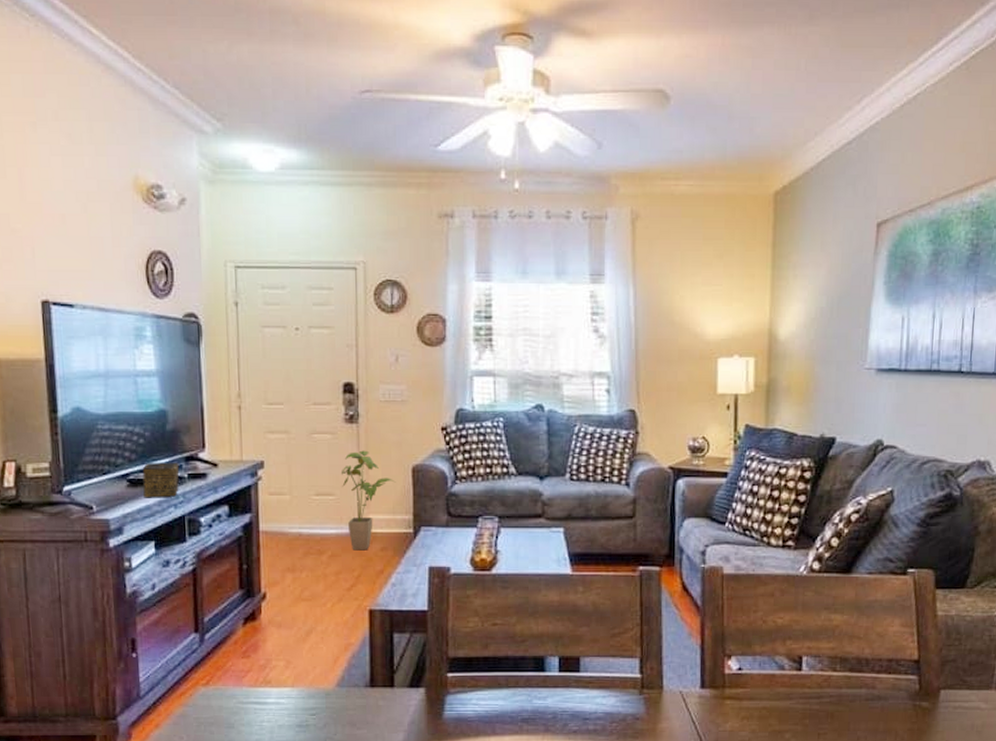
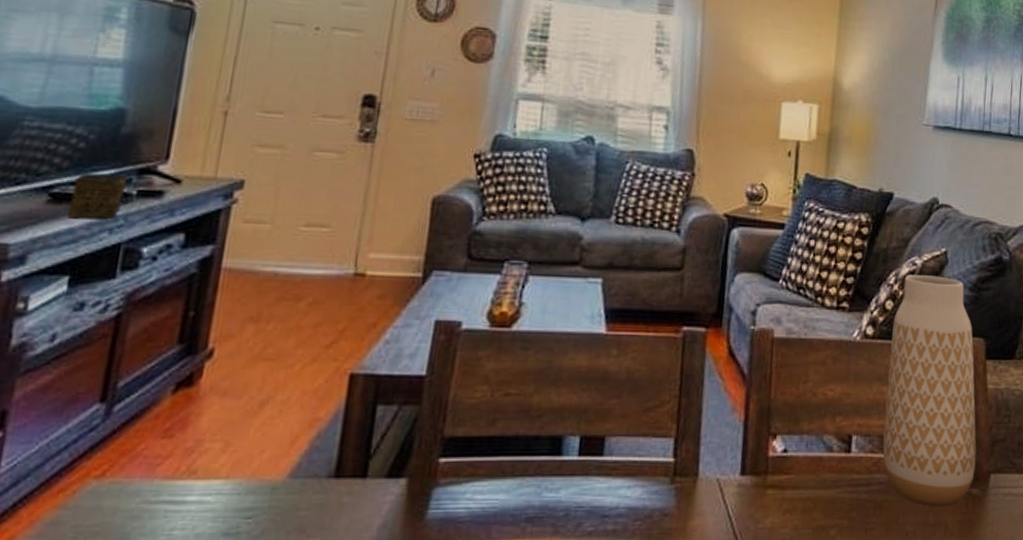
house plant: present [340,450,396,551] -> none [339,174,410,298]
vase: none [832,514,926,717] -> present [882,275,977,507]

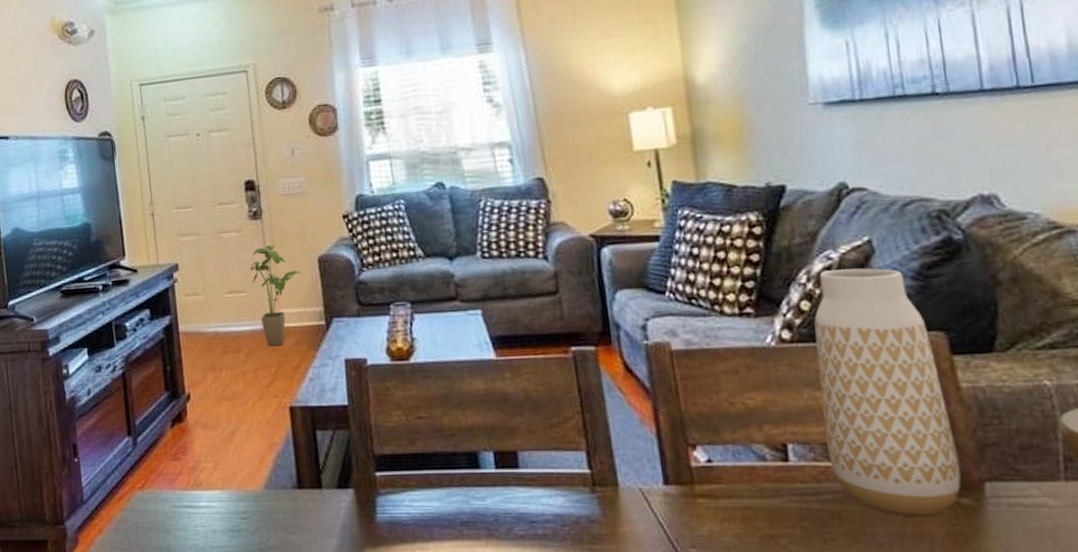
decorative box: present [68,173,129,220] -> none [72,271,105,307]
house plant: none [339,174,410,298] -> present [249,245,304,347]

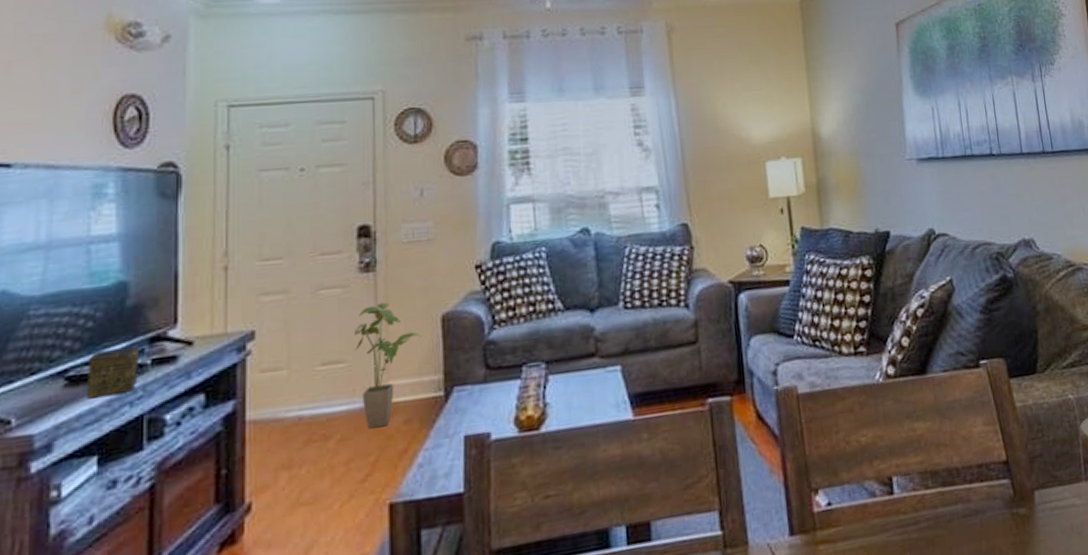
decorative box: none [72,271,105,307] -> present [87,345,140,399]
vase: present [814,268,961,518] -> none [912,304,1019,534]

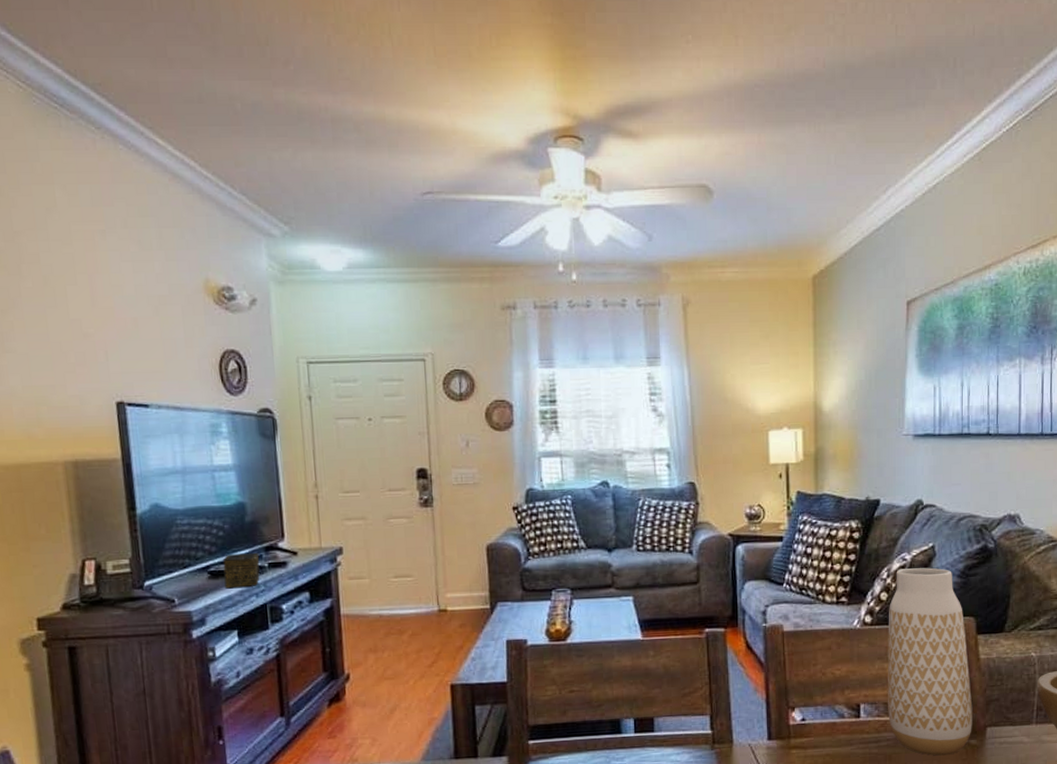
house plant: present [353,302,422,429] -> none [417,532,472,629]
vase: none [912,304,1019,534] -> present [887,567,973,756]

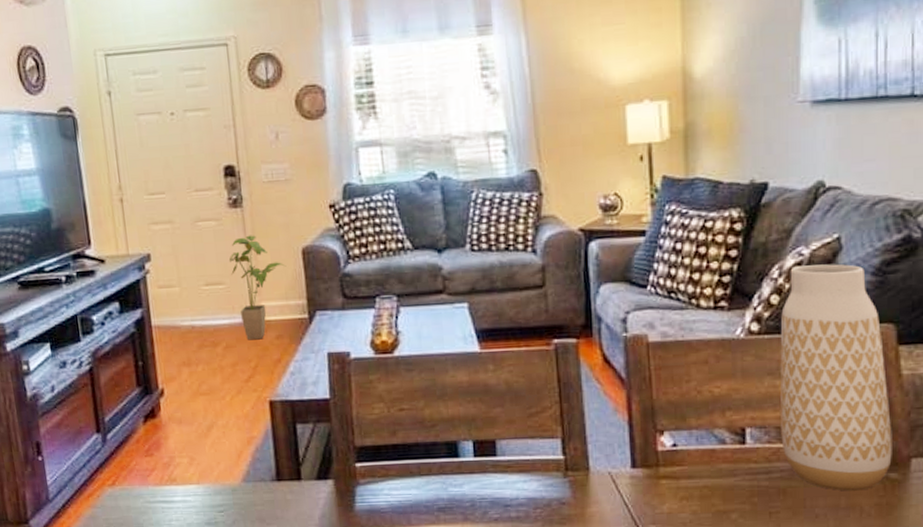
decorative box: present [222,552,260,589] -> none [31,261,69,300]
house plant: none [417,532,472,629] -> present [228,235,286,340]

